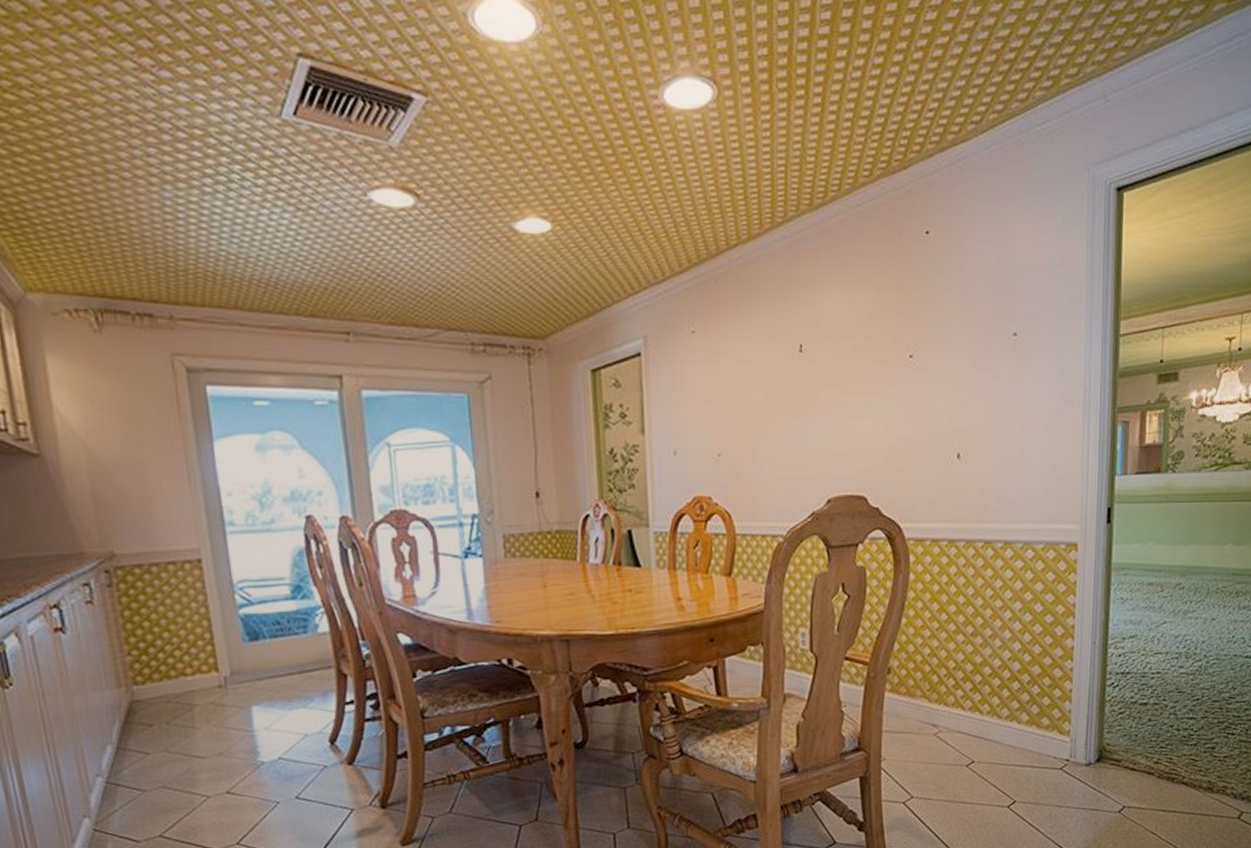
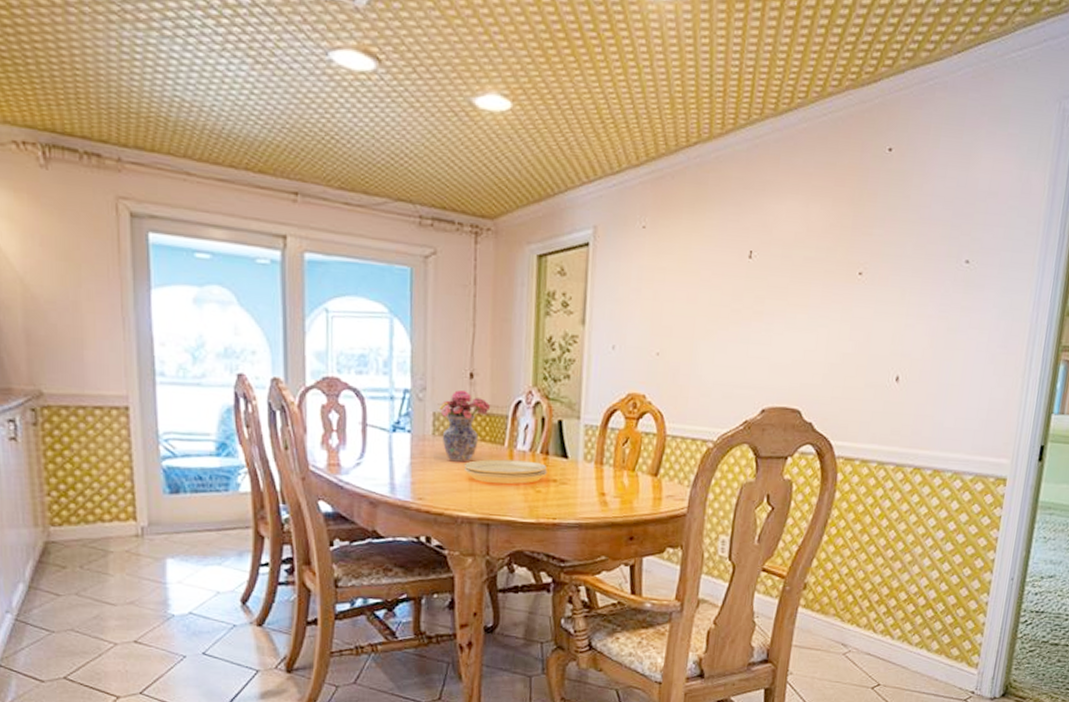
flower arrangement: none [508,509,558,582] -> present [439,389,490,463]
plate: none [538,573,622,600] -> present [463,459,547,485]

